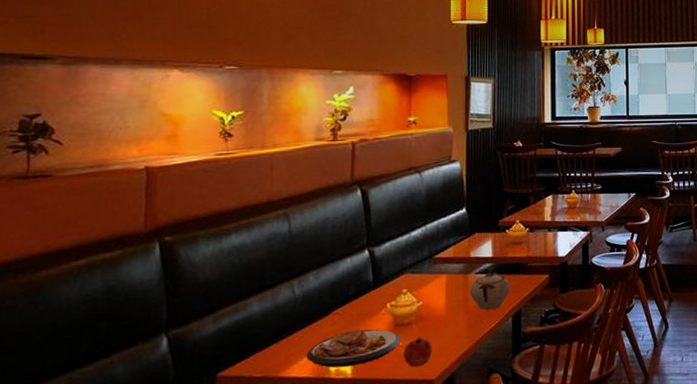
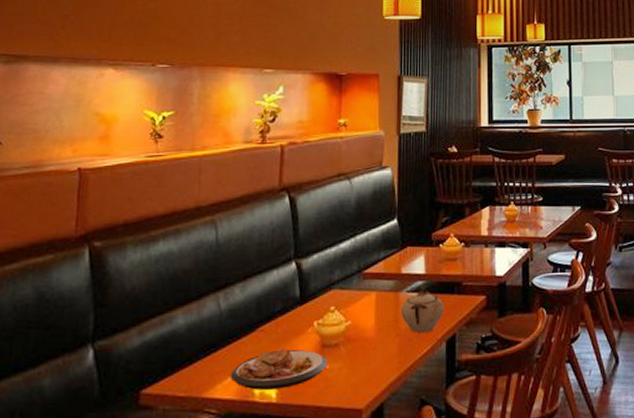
apple: present [403,336,432,368] -> none [330,359,361,394]

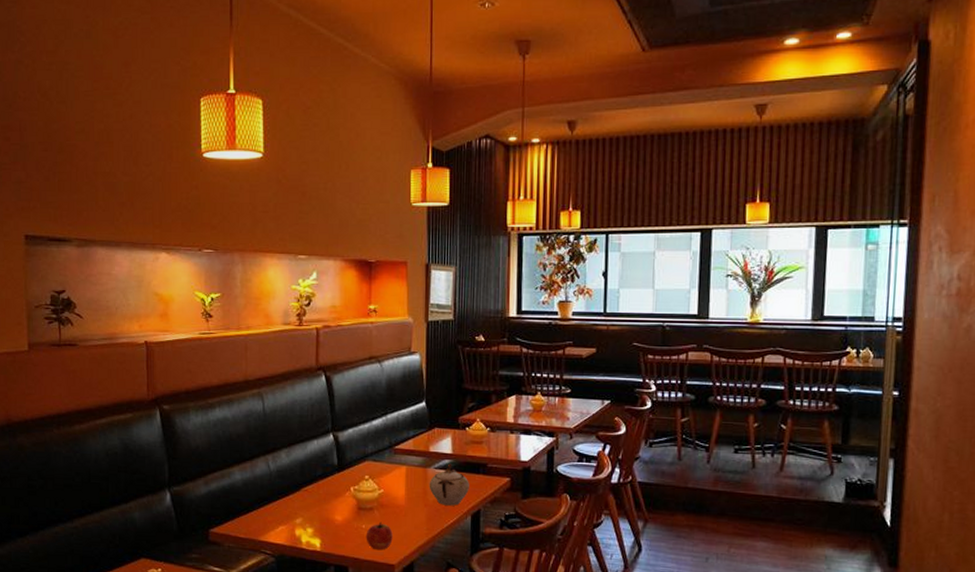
plate: present [230,349,328,390] -> none [281,508,363,541]
apple: none [330,359,361,394] -> present [366,521,393,551]

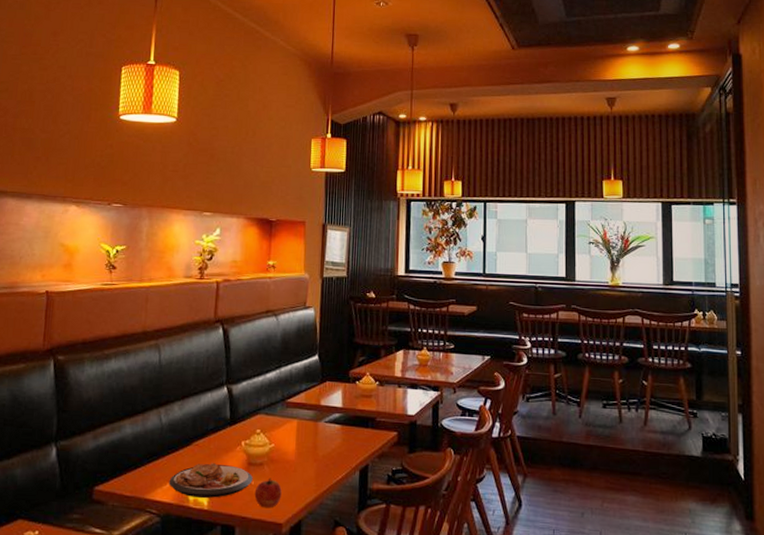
plate: none [281,508,363,541] -> present [169,463,253,498]
sugar bowl: present [429,463,469,506] -> none [319,417,358,461]

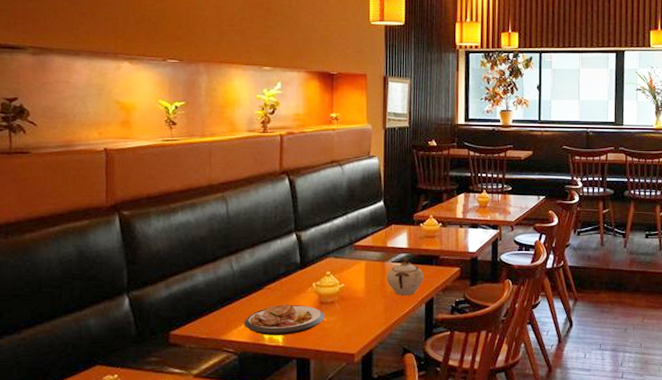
apple: present [254,477,282,509] -> none [327,314,353,341]
sugar bowl: none [319,417,358,461] -> present [386,257,423,295]

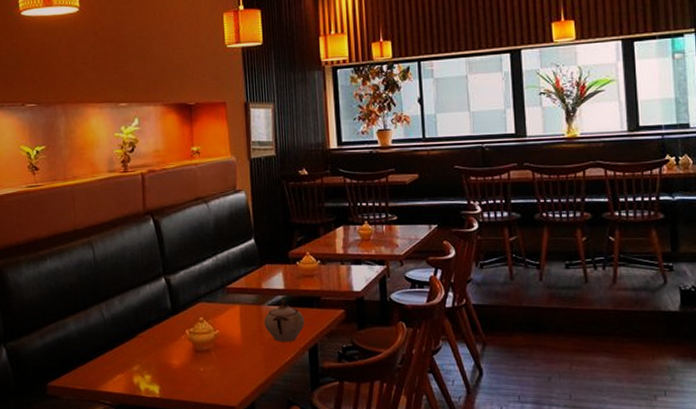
plate: present [244,304,325,335] -> none [118,353,201,387]

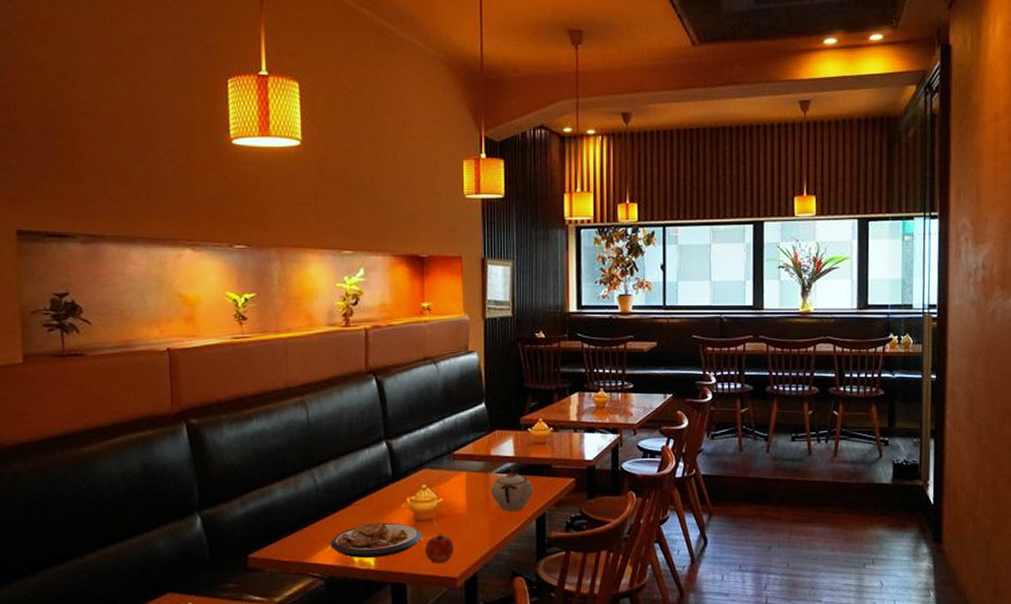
plate: none [118,353,201,387] -> present [330,522,422,558]
apple: none [204,363,232,393] -> present [424,533,454,564]

